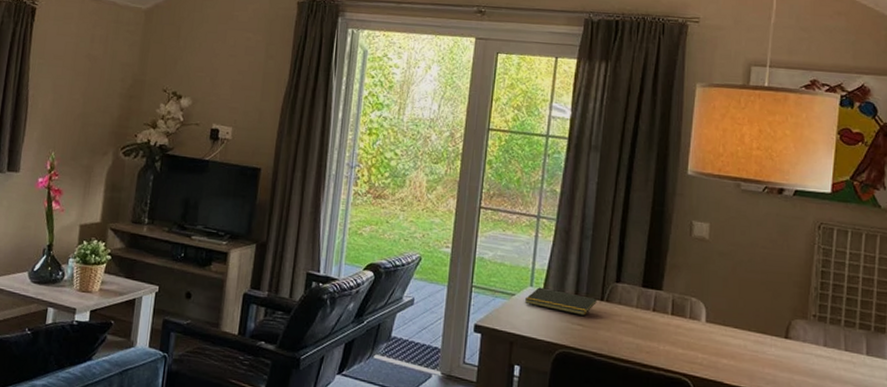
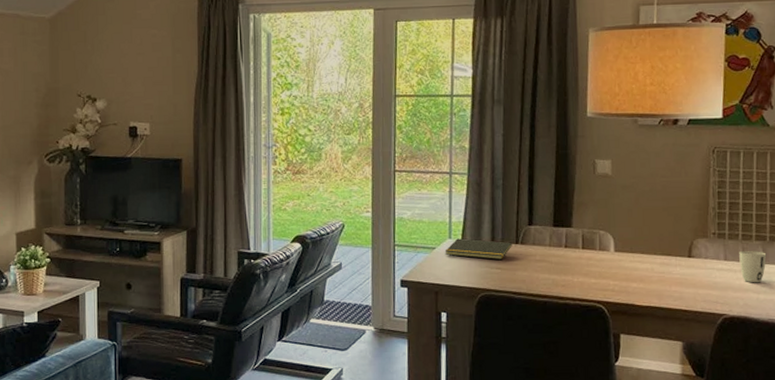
cup: none [840,338,870,376] -> present [739,251,767,283]

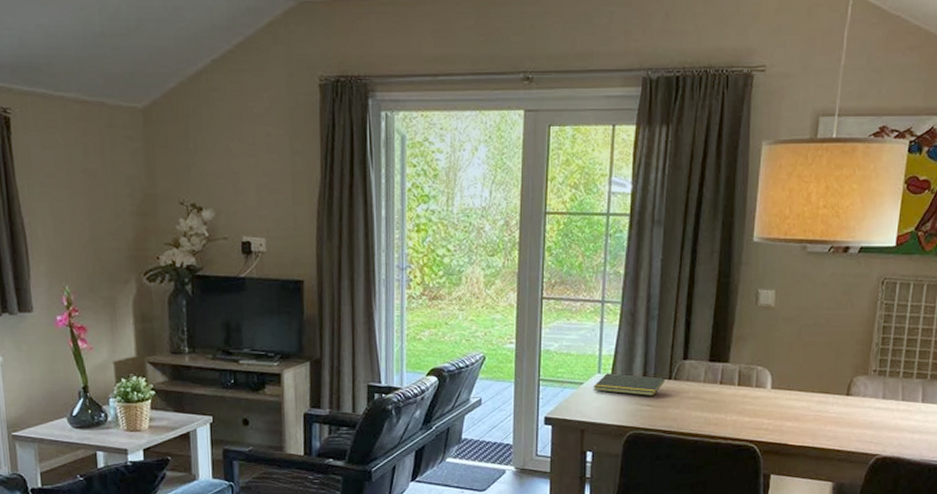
cup: present [739,251,767,283] -> none [897,389,926,423]

